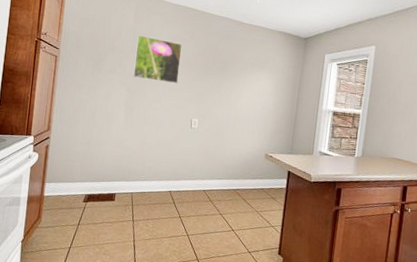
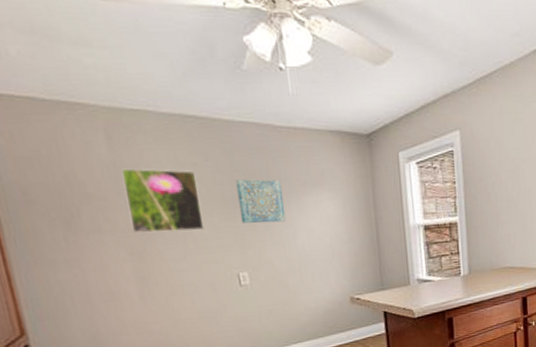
wall art: none [203,53,237,89] -> present [235,178,286,223]

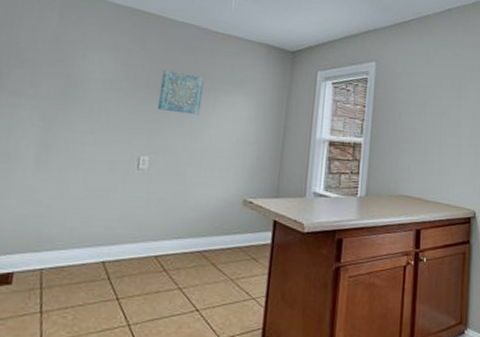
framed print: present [121,168,204,234] -> none [52,43,129,110]

